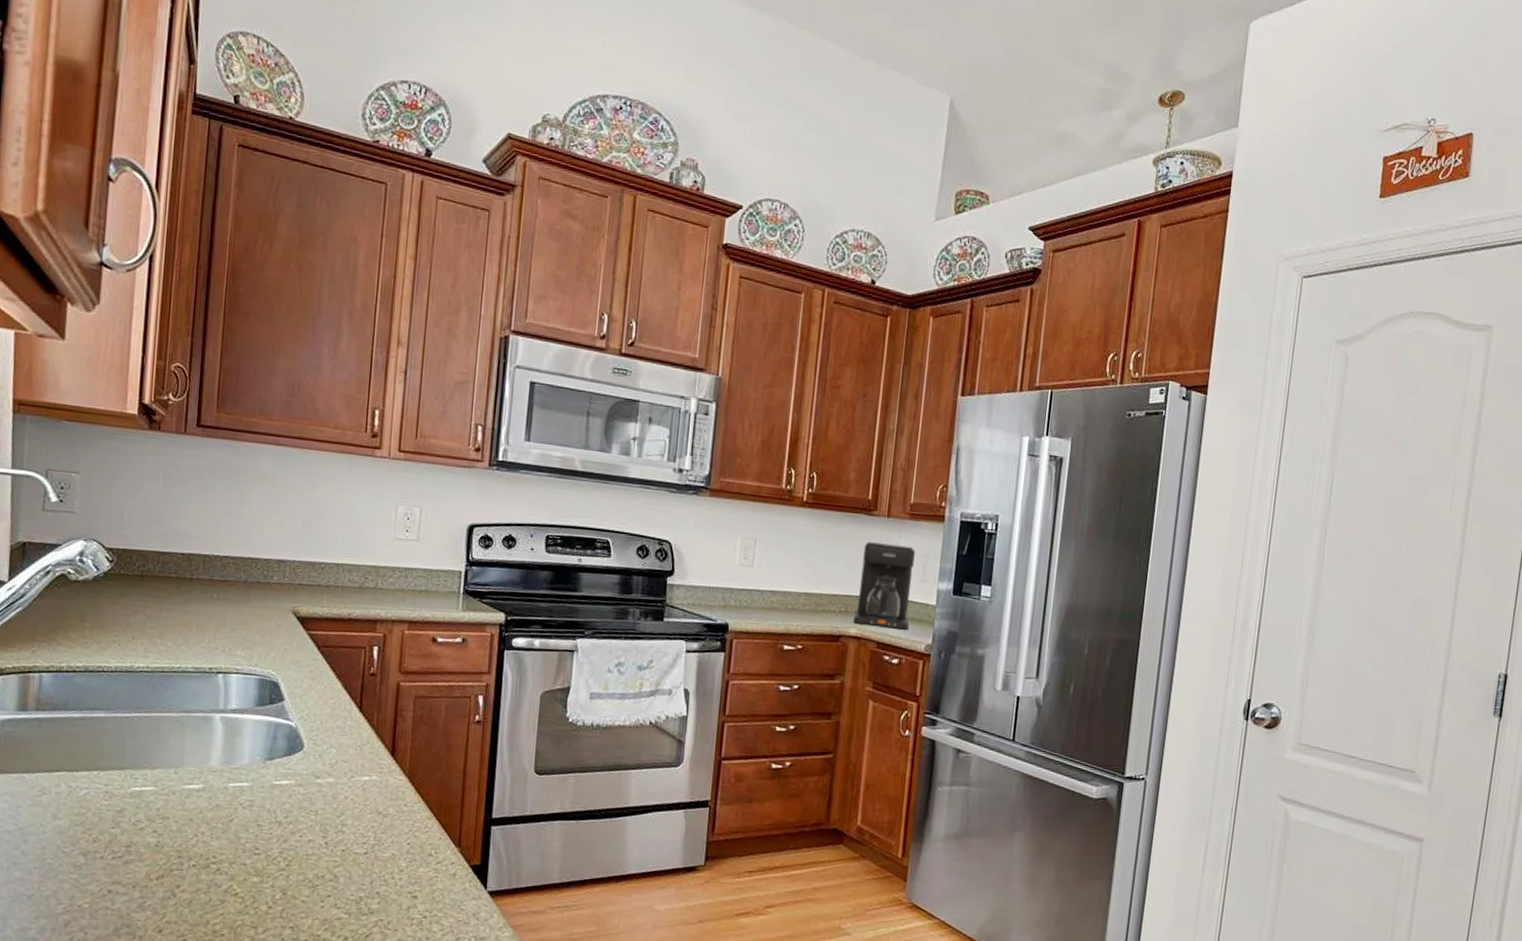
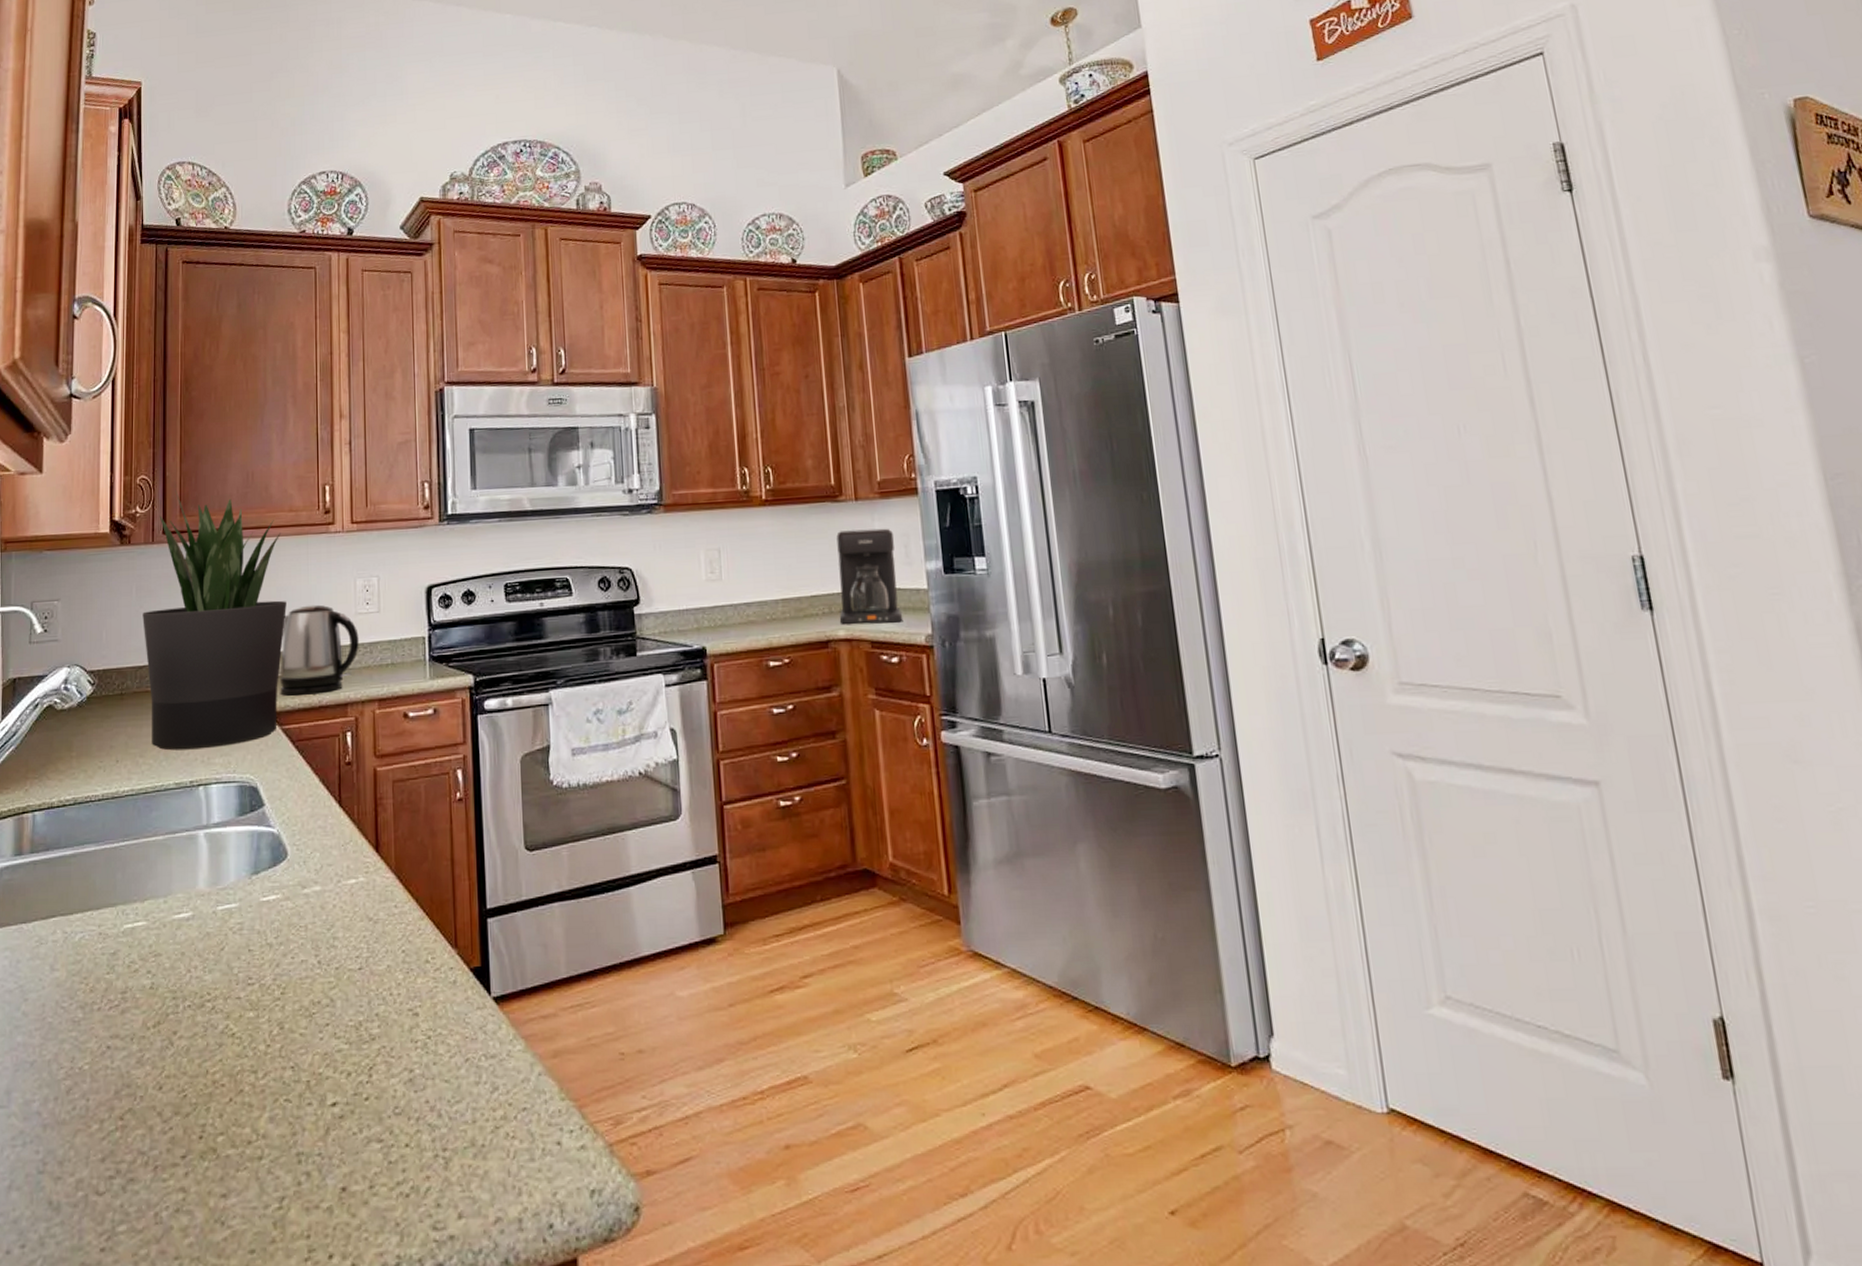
planter: none [169,385,324,641] -> present [142,490,287,751]
kettle: none [309,522,395,608] -> present [280,604,359,697]

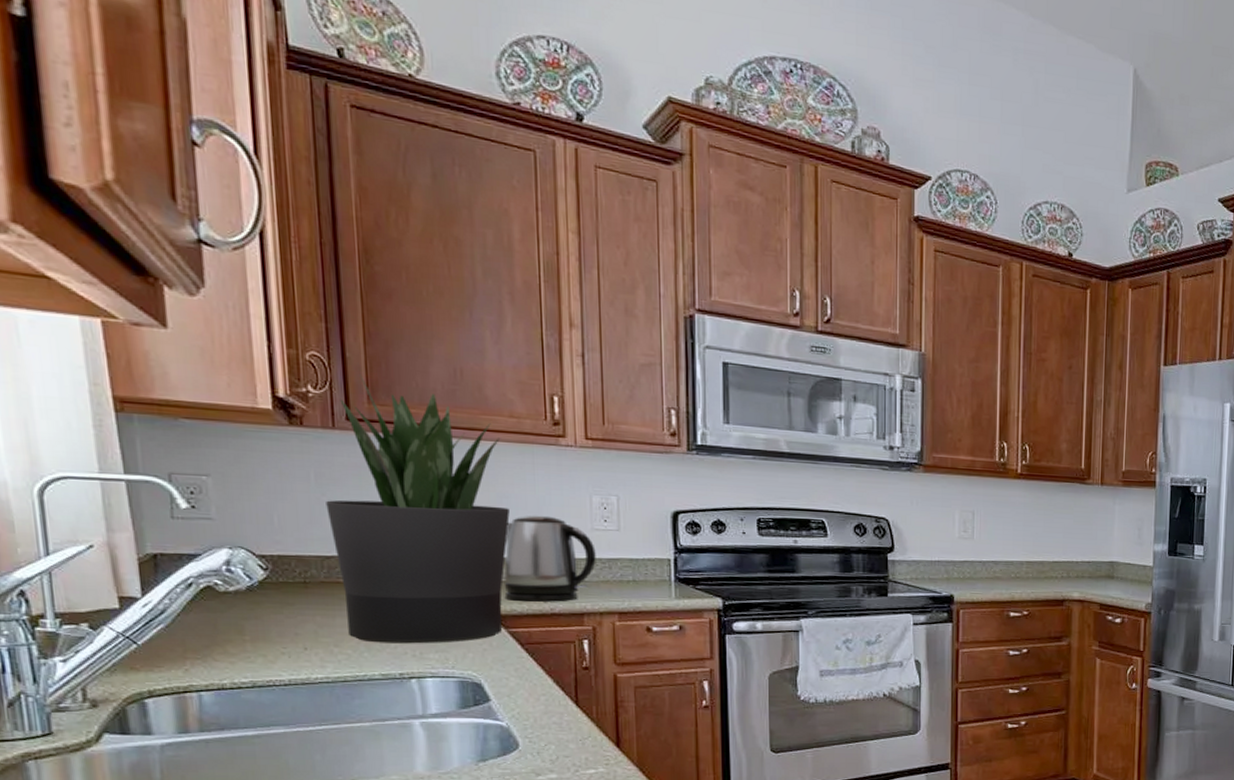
coffee maker: present [836,528,902,625] -> none [1075,509,1130,592]

